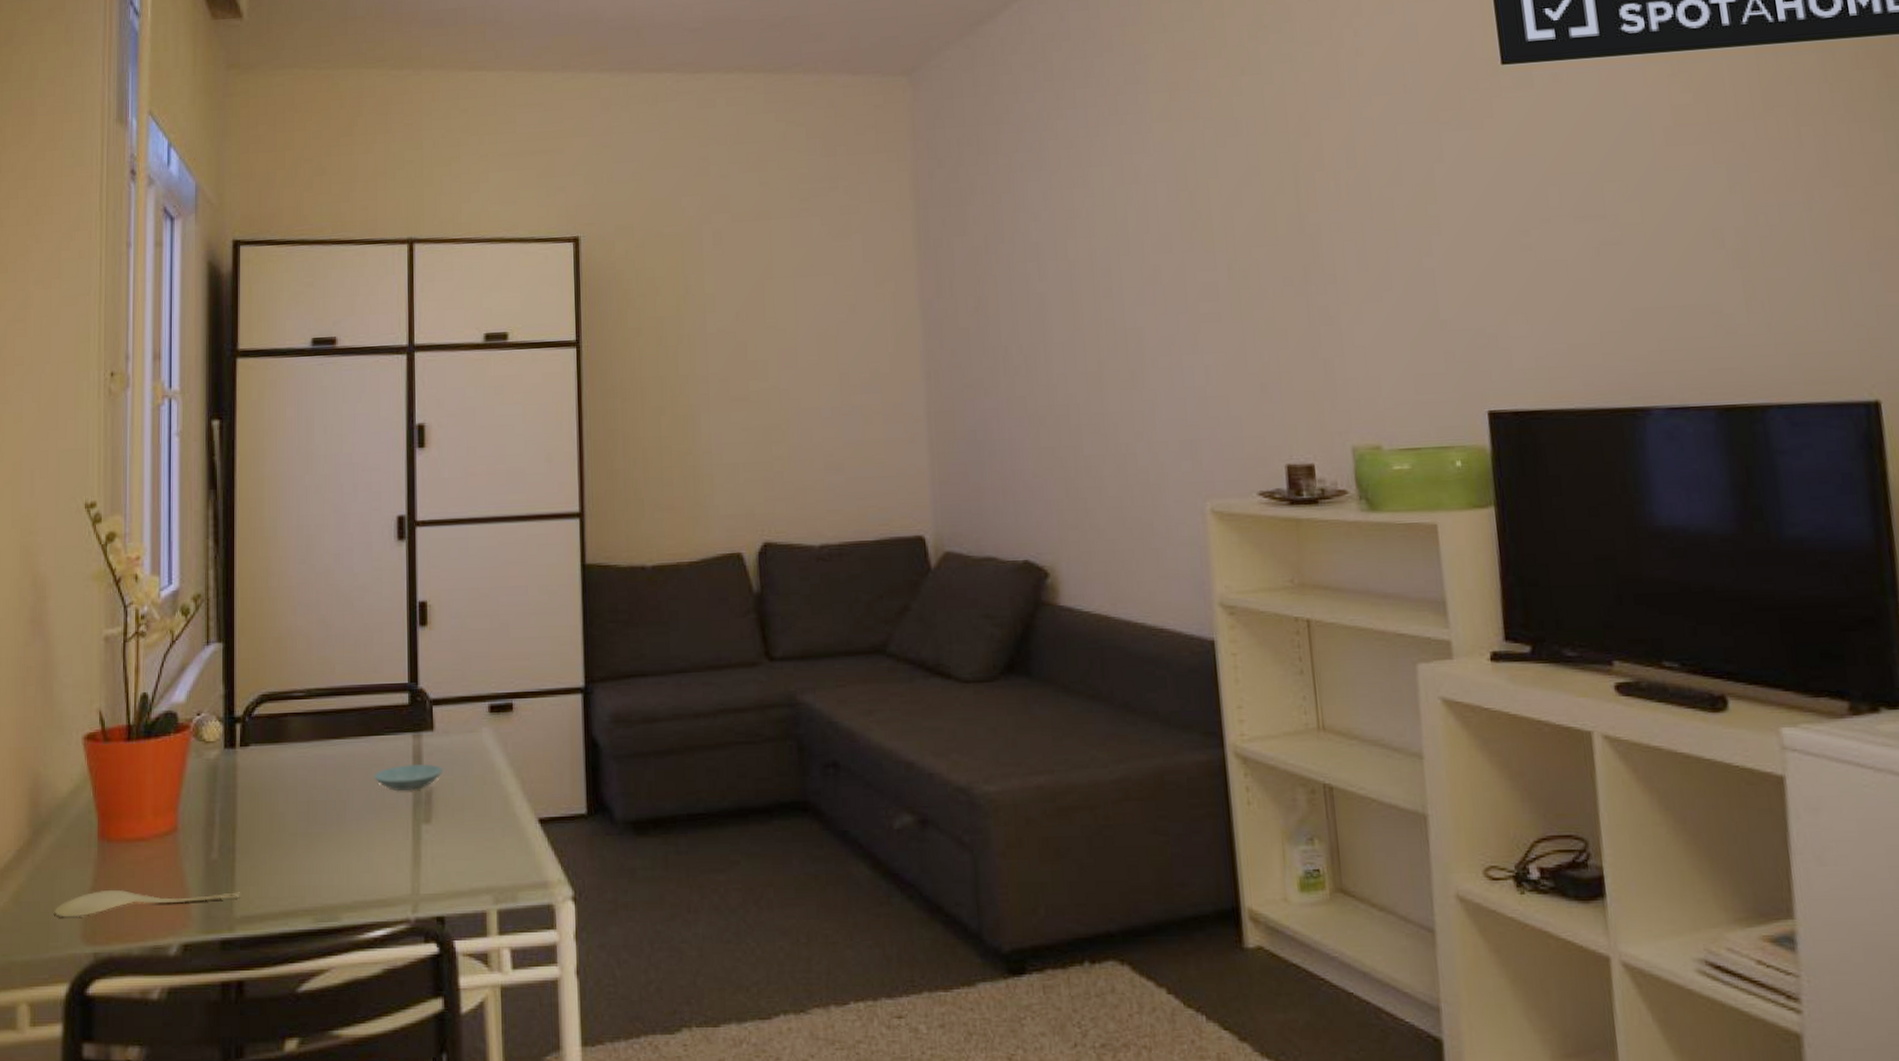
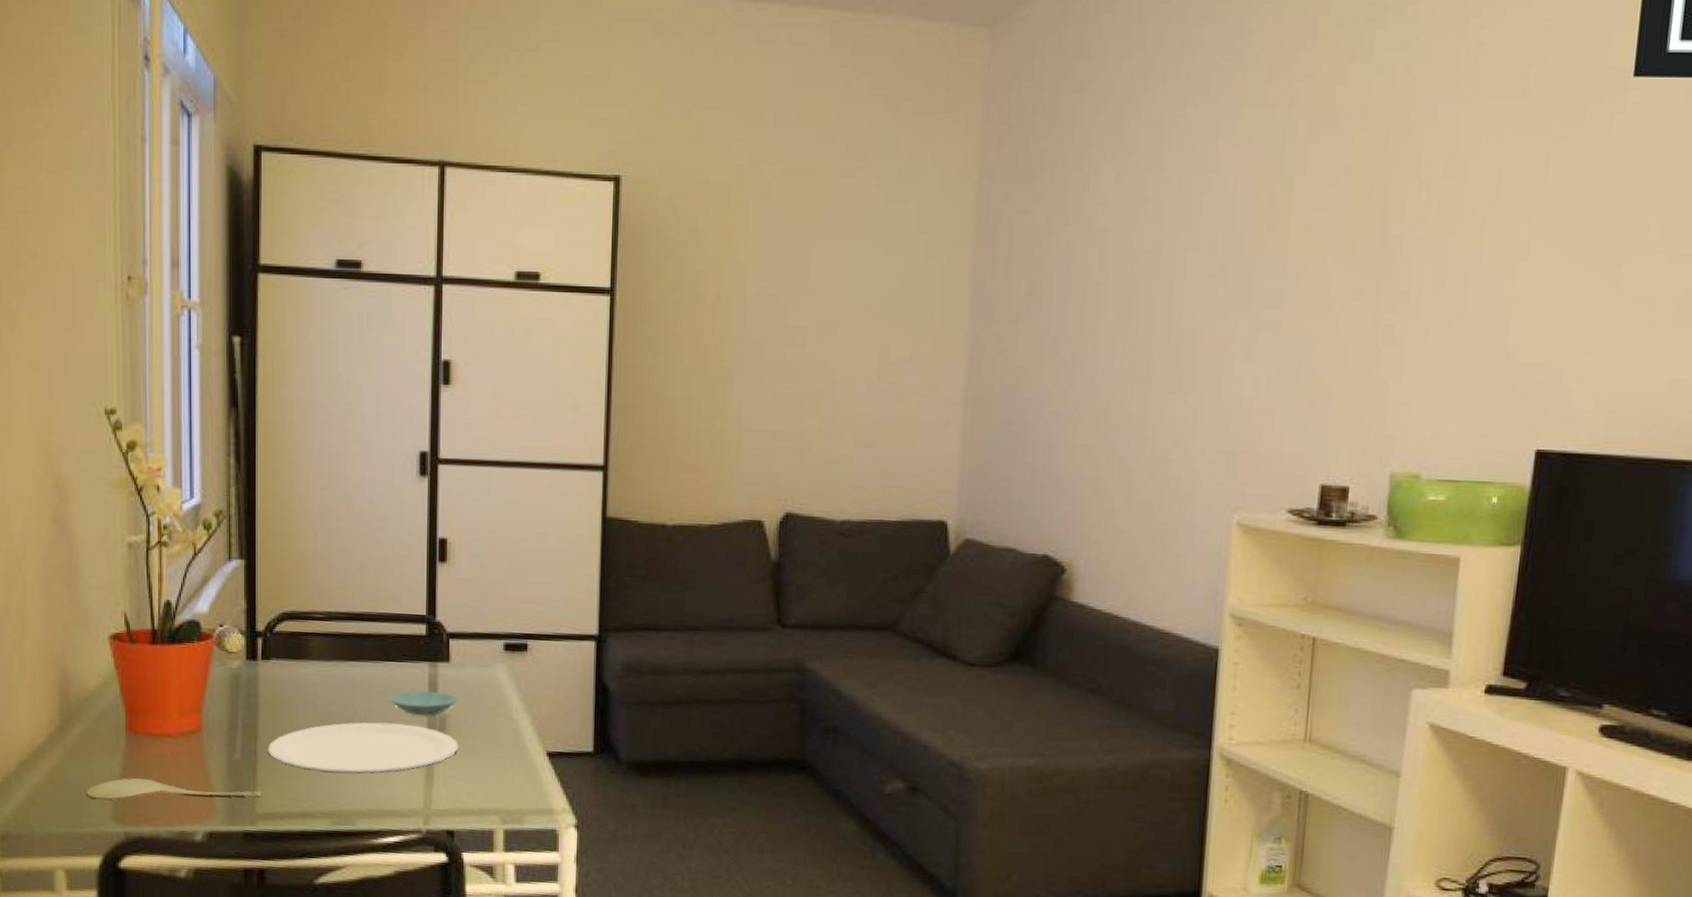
plate: none [246,801,446,864] -> present [267,722,458,774]

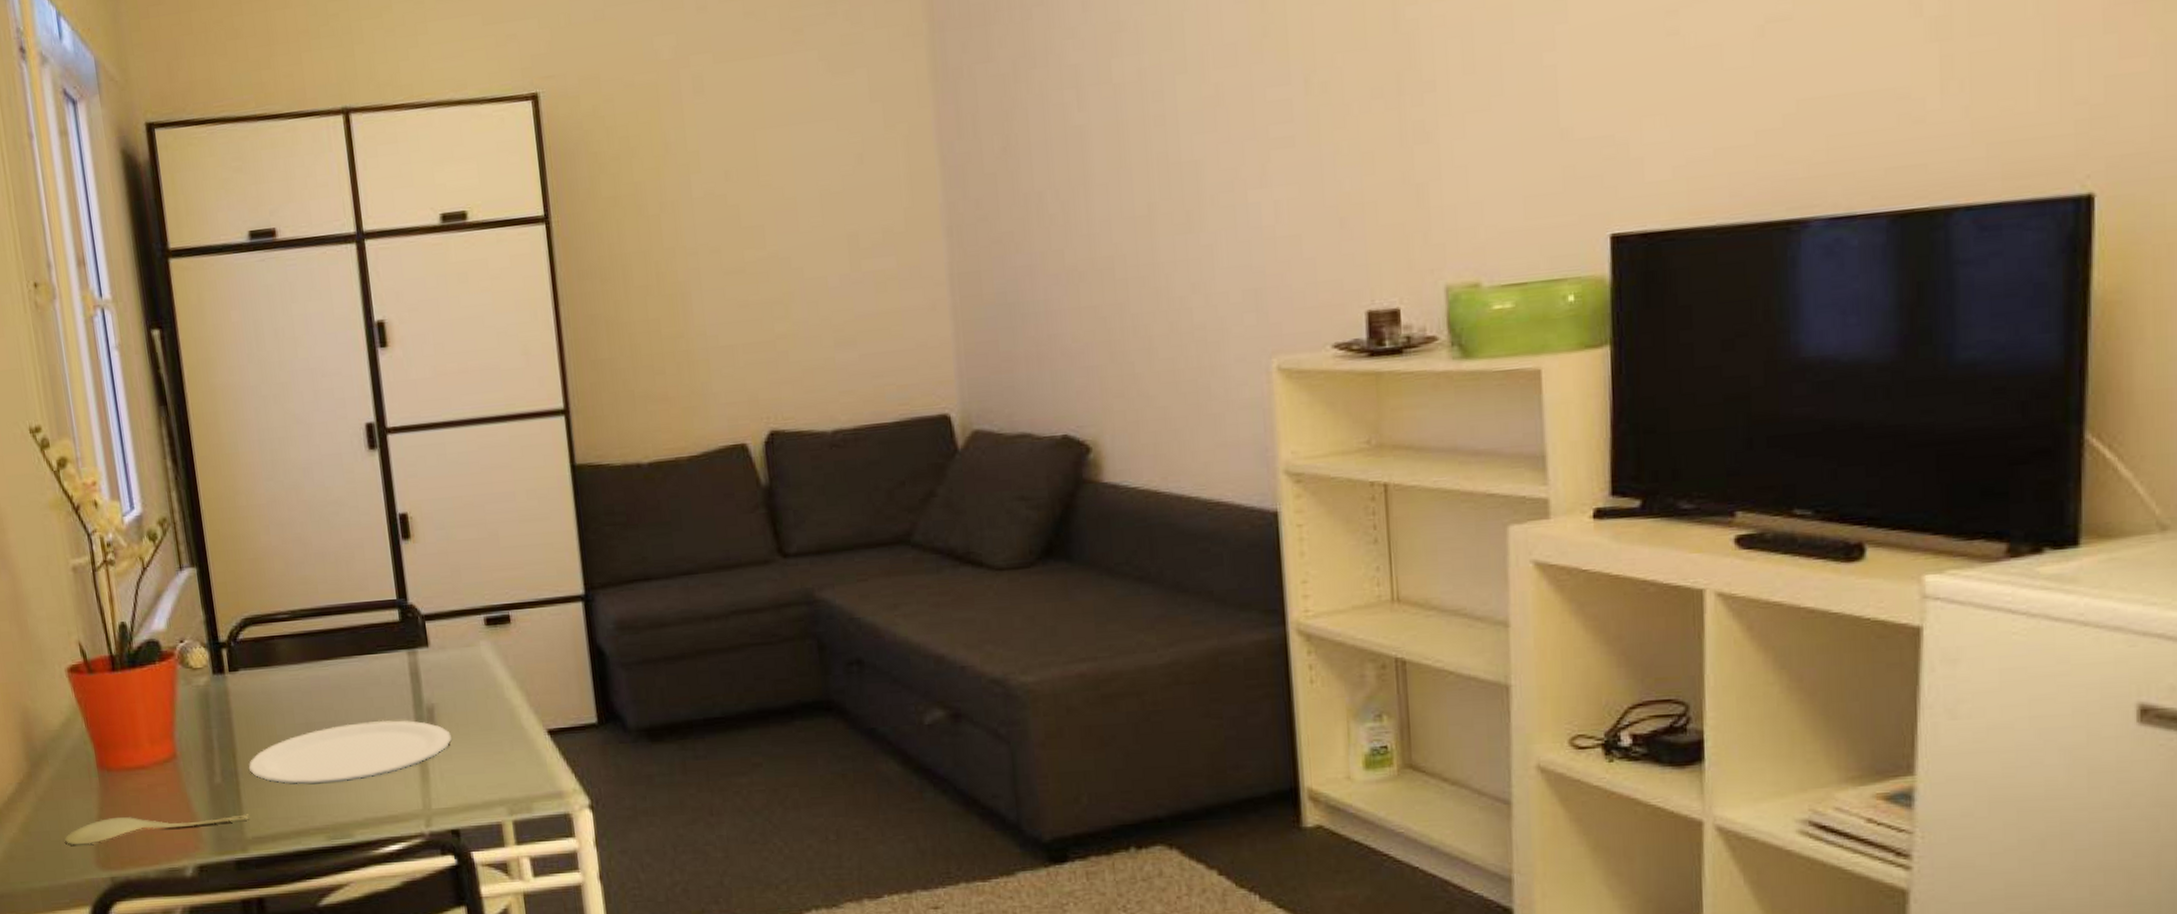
saucer: present [390,691,458,716] -> none [371,680,444,710]

